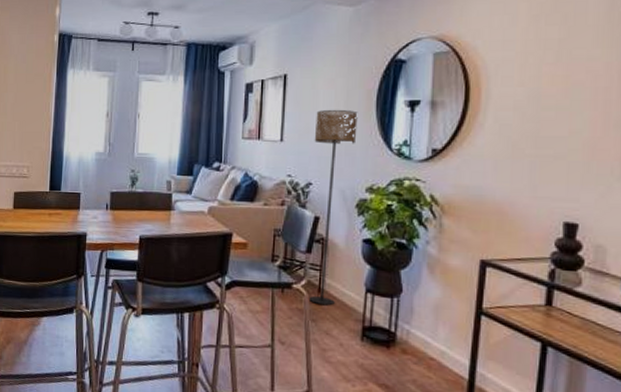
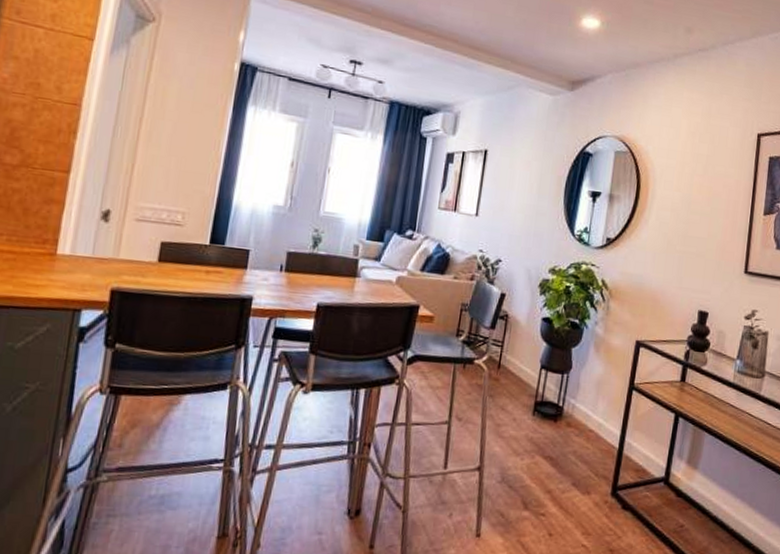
floor lamp: present [309,109,358,306] -> none [488,190,548,382]

